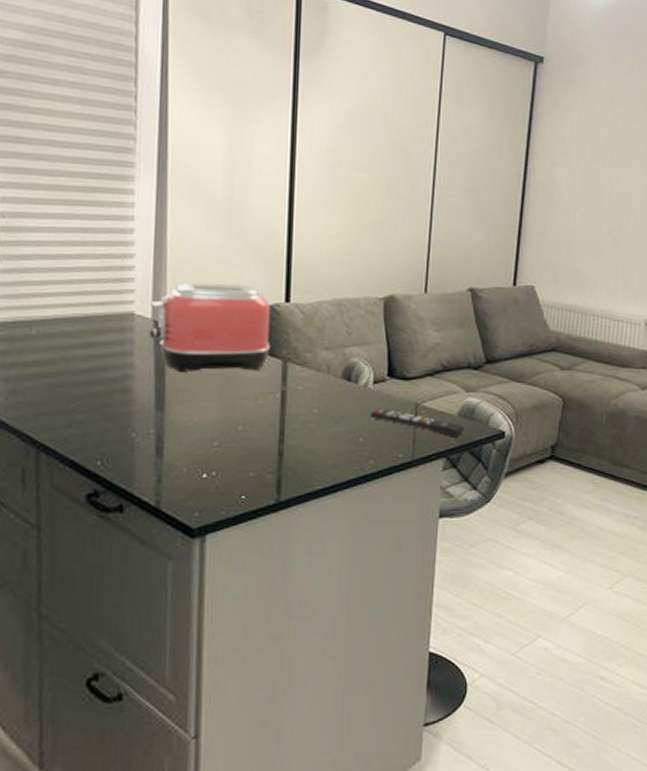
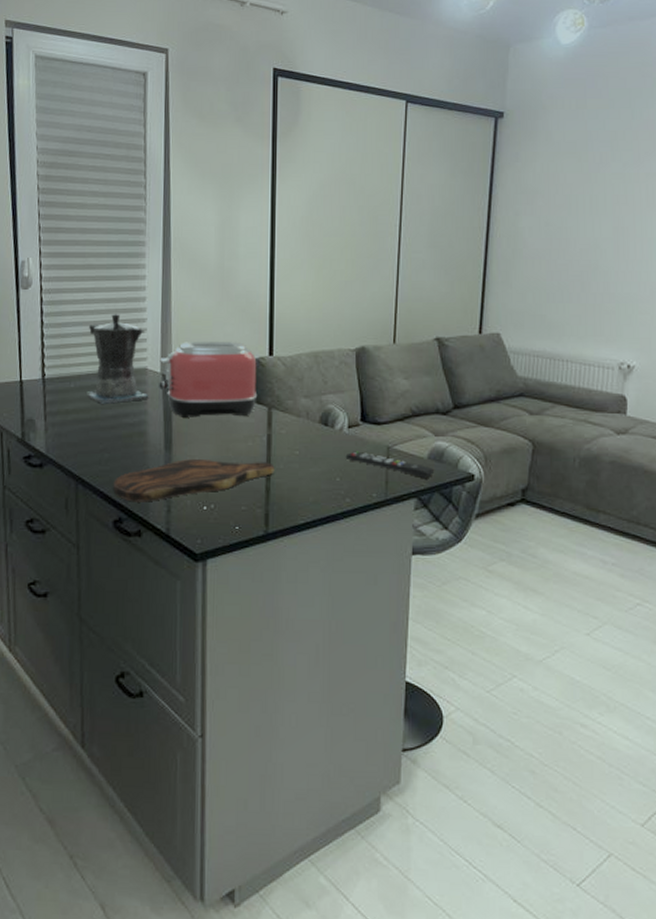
coffee maker: none [53,245,136,356] -> present [87,313,149,405]
cutting board: none [87,420,289,472] -> present [113,459,275,502]

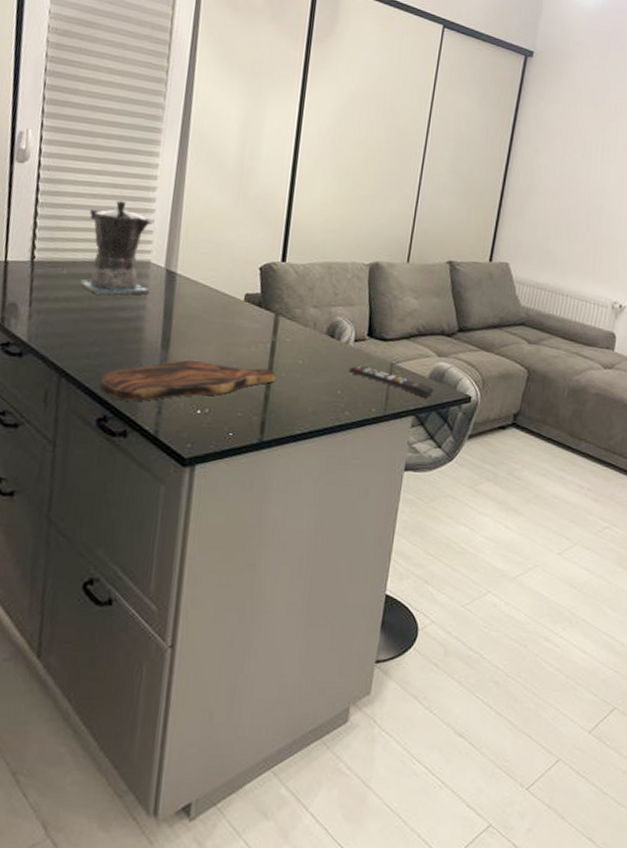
toaster: present [159,341,258,419] -> none [161,238,269,320]

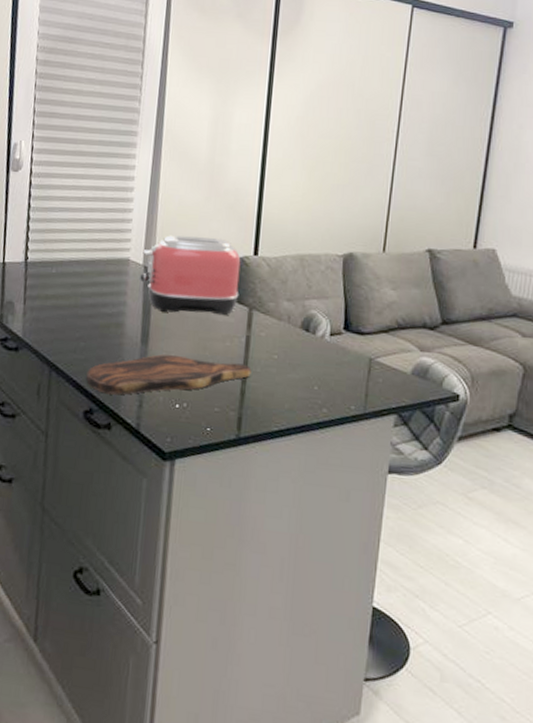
coffee maker: present [80,200,151,296] -> none [68,201,130,293]
toaster: none [161,238,269,320] -> present [140,235,241,315]
remote control: present [348,365,434,398] -> none [325,360,418,395]

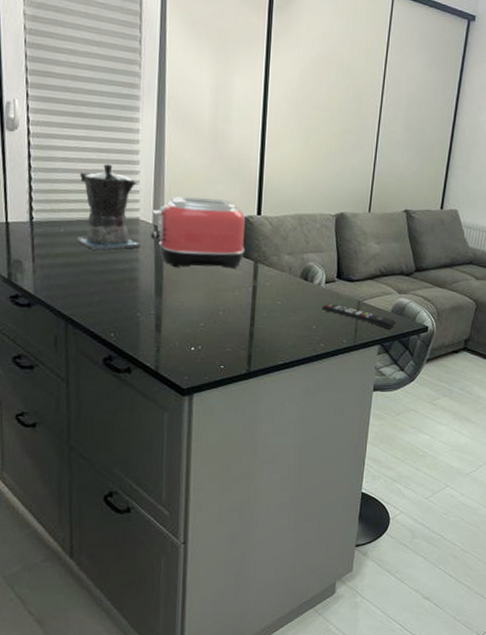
coffee maker: none [68,201,130,293] -> present [77,163,141,251]
cutting board: present [86,354,252,395] -> none [103,305,259,343]
remote control: none [325,360,418,395] -> present [321,303,397,329]

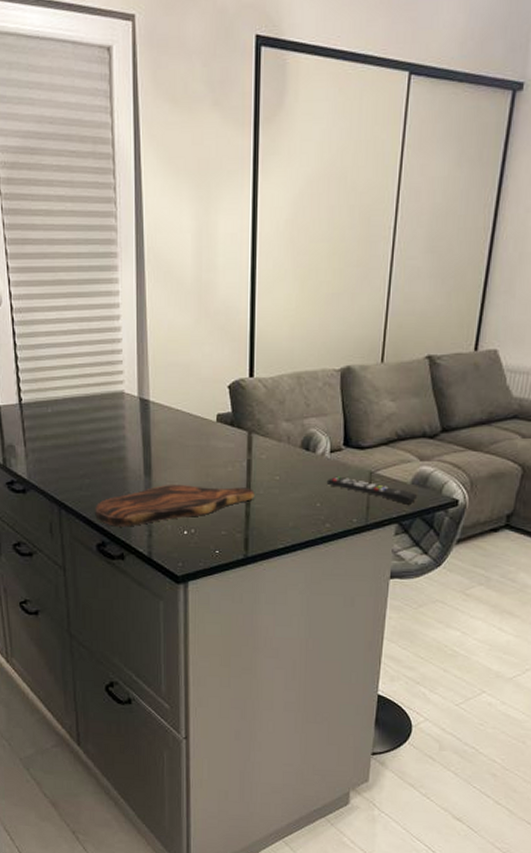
coffee maker: present [77,163,141,251] -> none [63,333,127,430]
cutting board: none [103,305,259,343] -> present [95,485,255,527]
toaster: present [151,196,246,268] -> none [137,362,238,444]

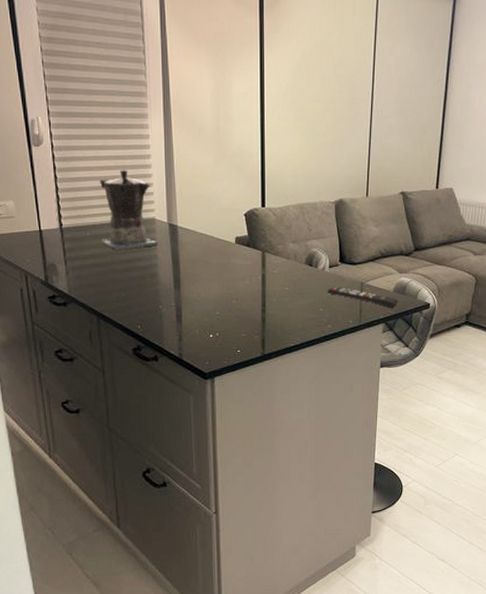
coffee maker: none [63,333,127,430] -> present [100,169,158,251]
cutting board: present [95,485,255,527] -> none [131,296,269,333]

